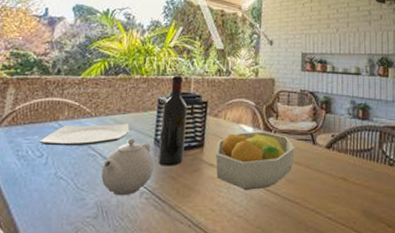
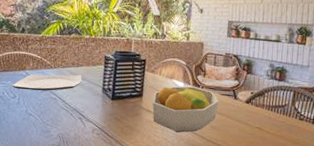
teapot: present [101,138,154,196] -> none [61,87,103,131]
wine bottle: present [158,75,188,166] -> none [106,36,129,111]

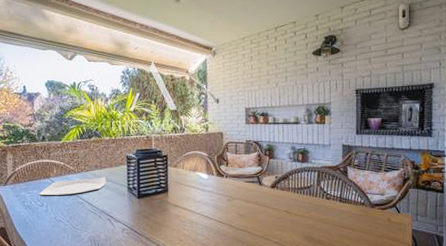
fruit bowl: present [152,86,219,133] -> none [179,177,244,225]

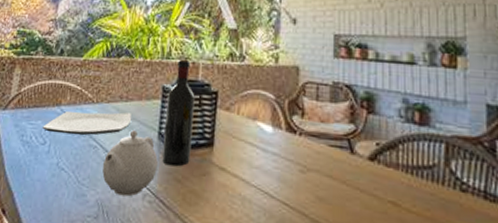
teapot: none [89,188,130,232] -> present [102,130,158,197]
wine bottle: none [131,135,153,209] -> present [162,59,195,167]

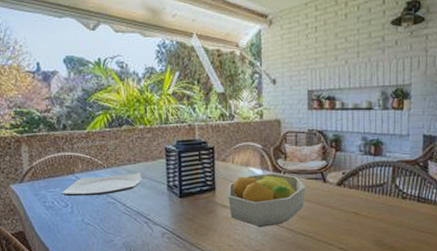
teapot: present [102,130,158,197] -> none [123,186,171,237]
wine bottle: present [162,59,195,167] -> none [171,122,197,210]
fruit bowl: none [227,131,327,206] -> present [228,173,306,228]

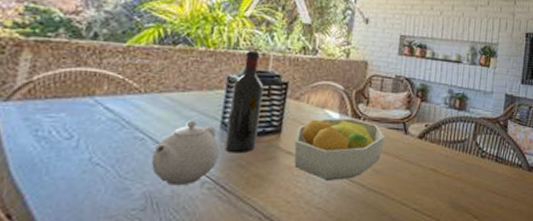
plate: present [62,173,142,197] -> none [67,101,190,128]
teapot: none [123,186,171,237] -> present [151,121,220,186]
wine bottle: none [171,122,197,210] -> present [225,50,264,154]

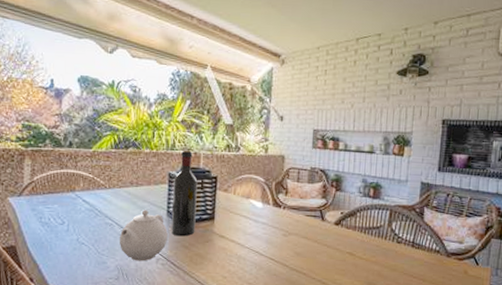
fruit bowl: present [294,118,385,182] -> none [226,207,304,261]

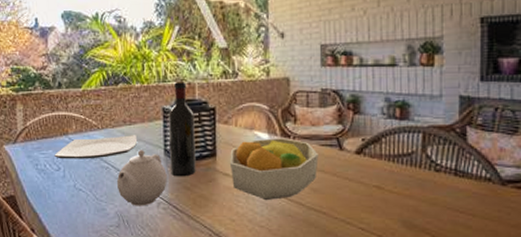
plate: none [59,195,143,216] -> present [54,135,138,159]
fruit bowl: none [226,207,304,261] -> present [230,138,319,201]

